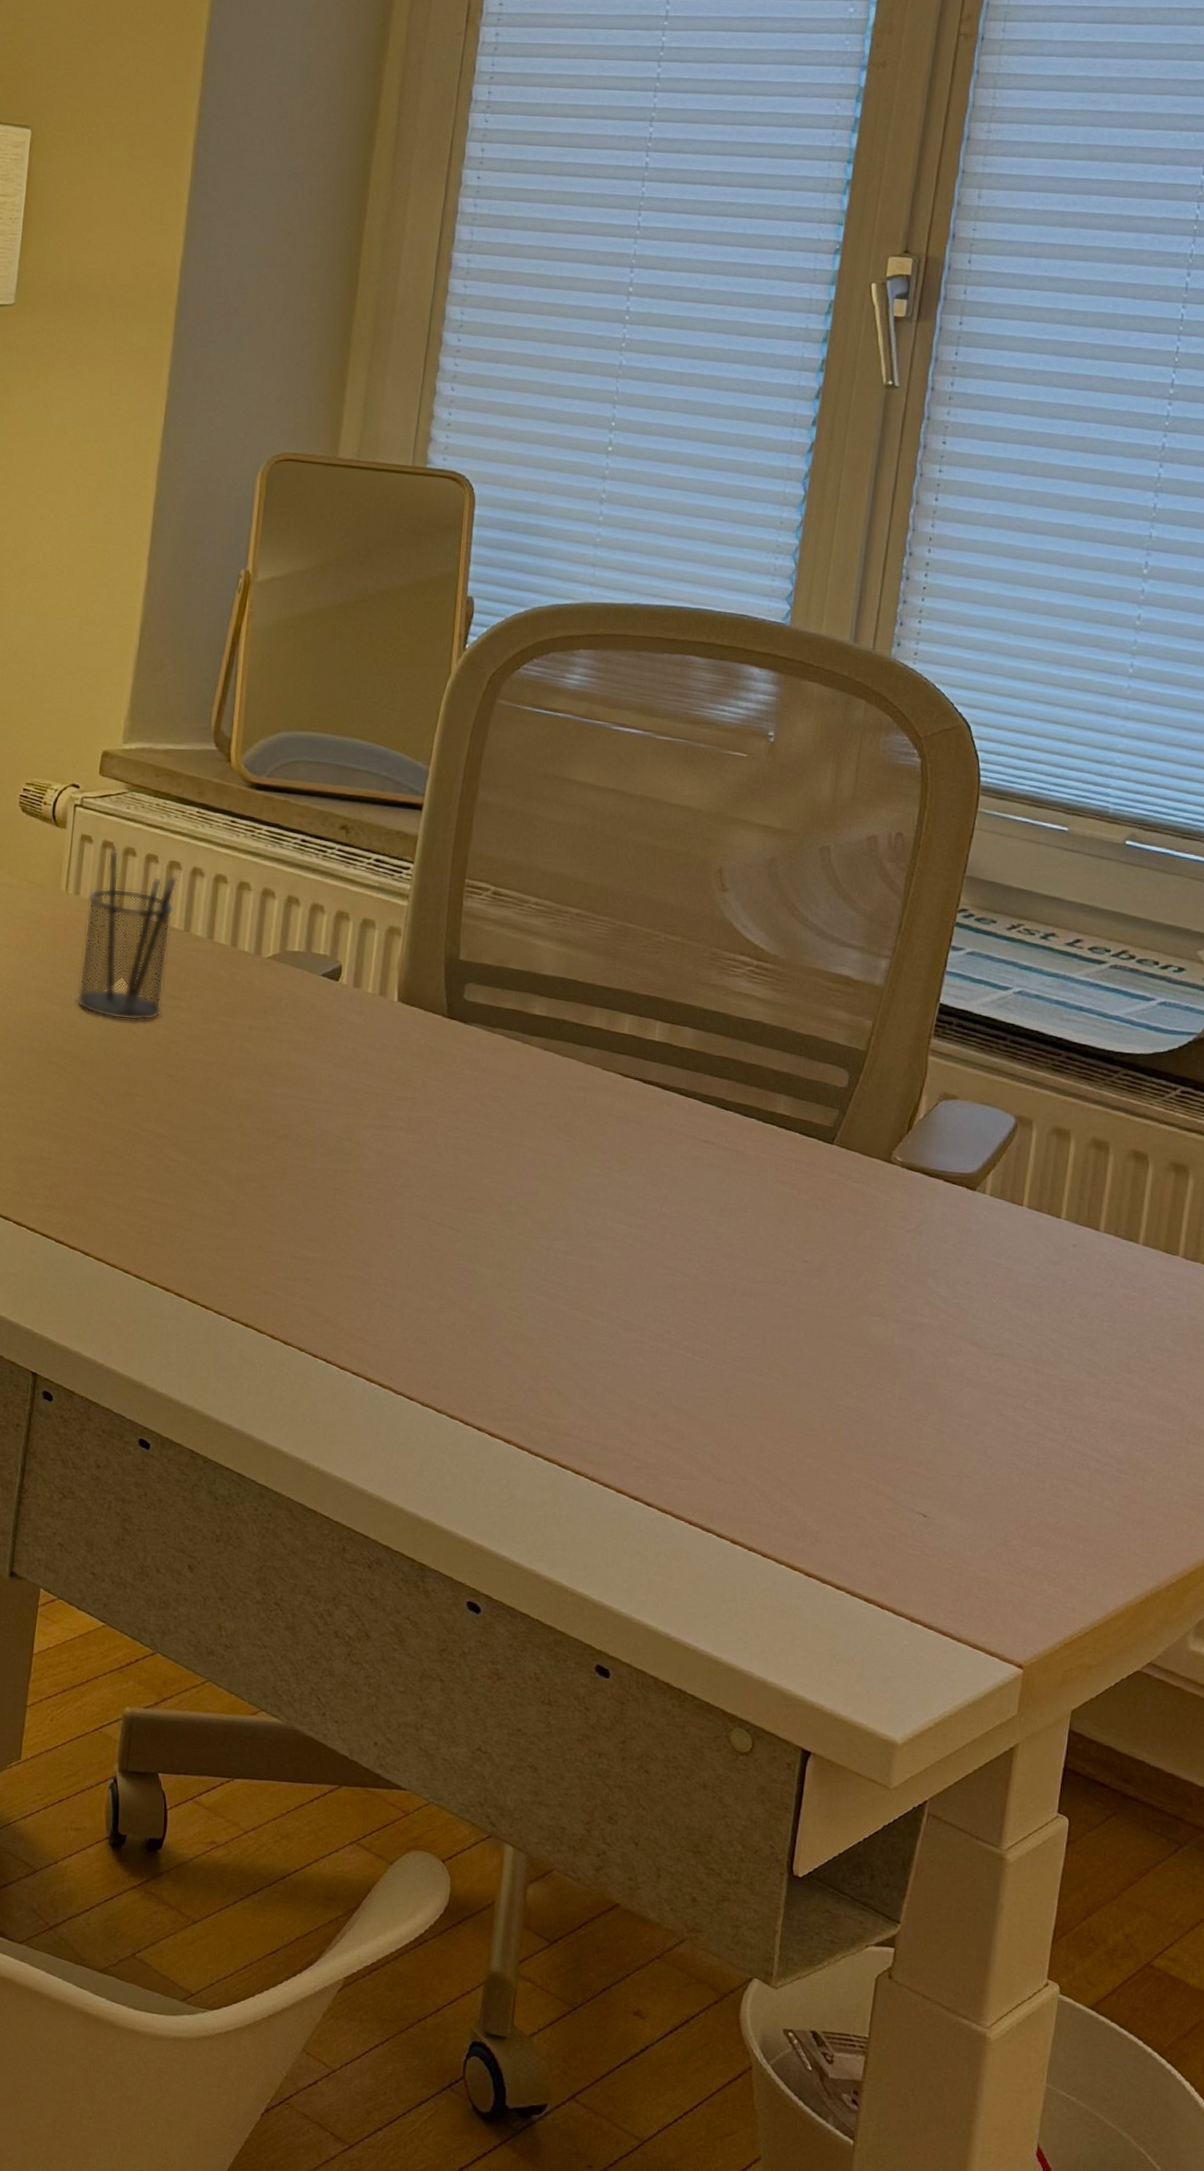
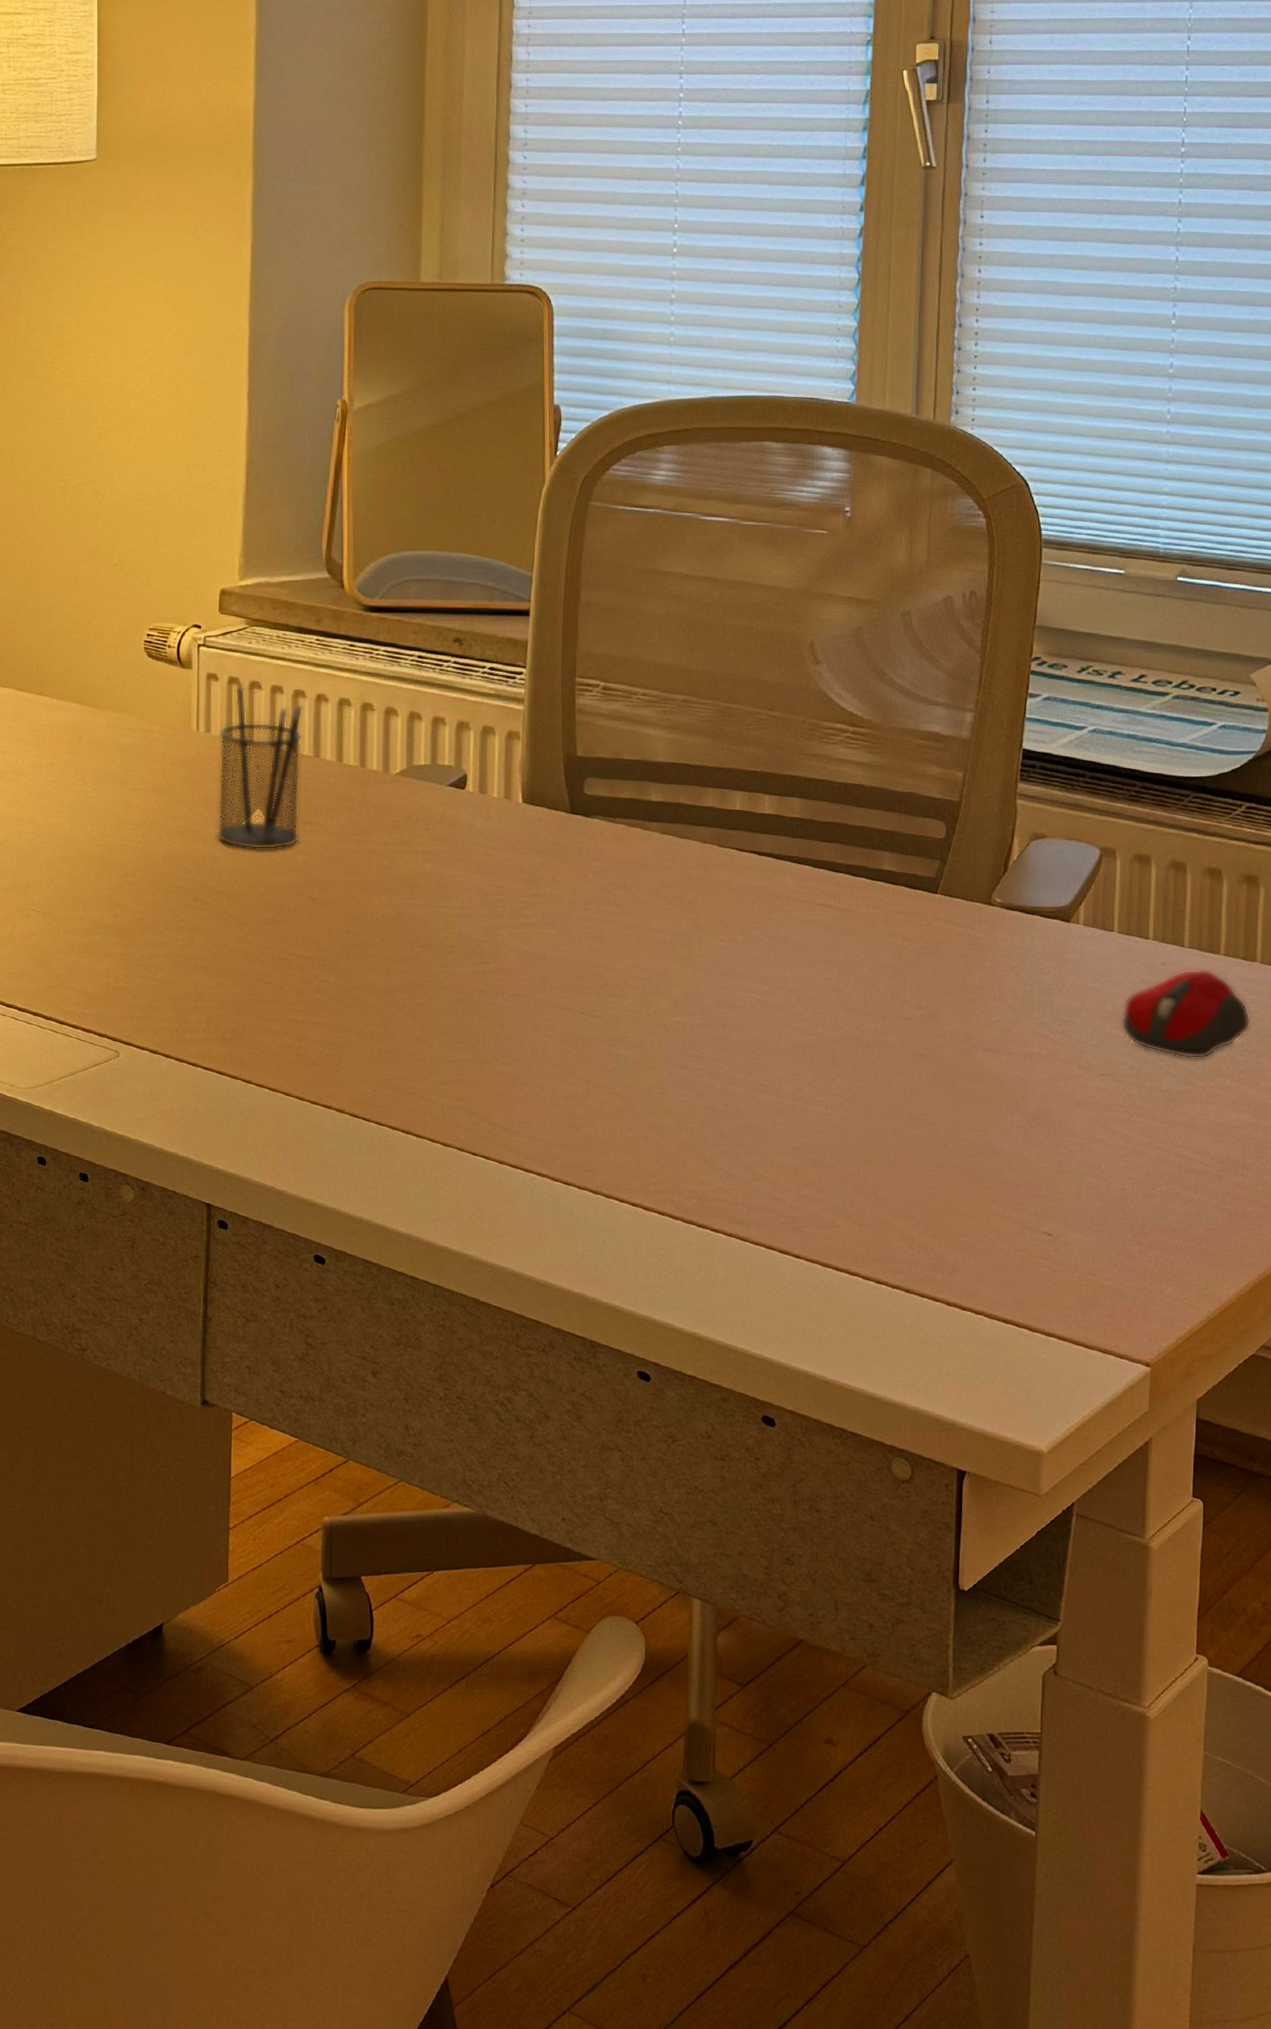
computer mouse: none [1022,1255,1167,1352] -> present [1121,969,1251,1059]

